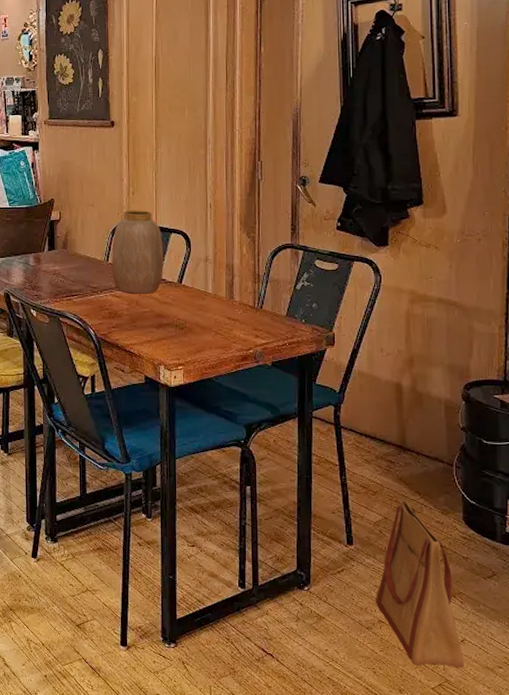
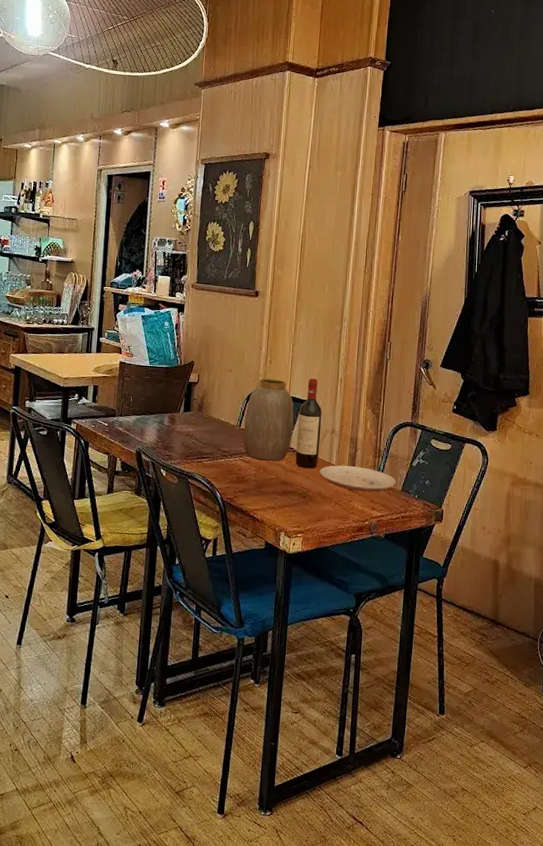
wine bottle: none [168,206,194,300] -> present [295,378,322,469]
plate: none [195,294,280,319] -> present [319,465,397,492]
shopping bag: present [376,501,465,668] -> none [461,673,535,836]

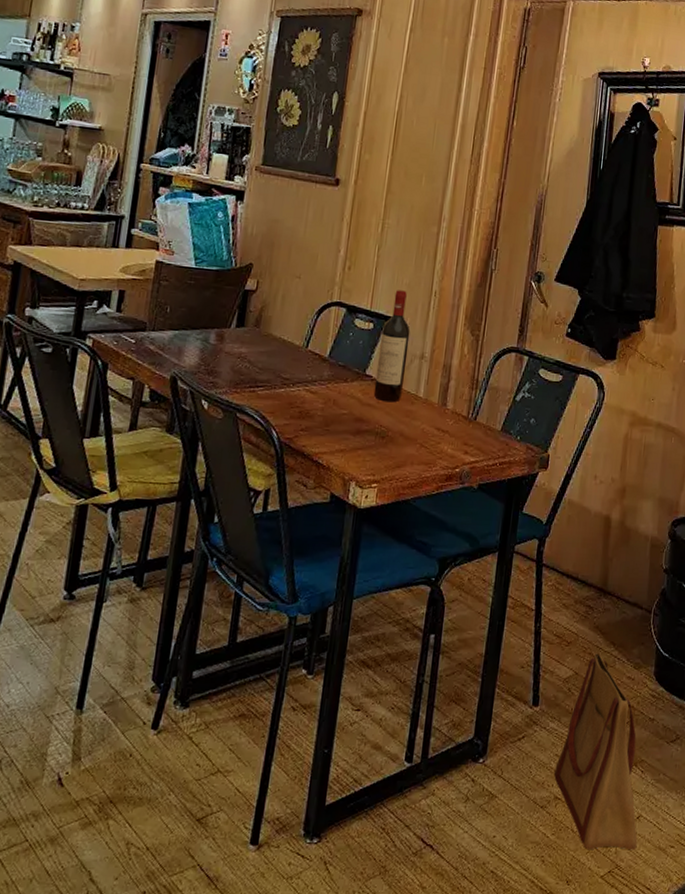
vase: present [243,378,294,461] -> none [309,288,376,392]
plate: present [319,465,397,492] -> none [403,398,496,432]
shopping bag: none [461,673,535,836] -> present [554,653,638,850]

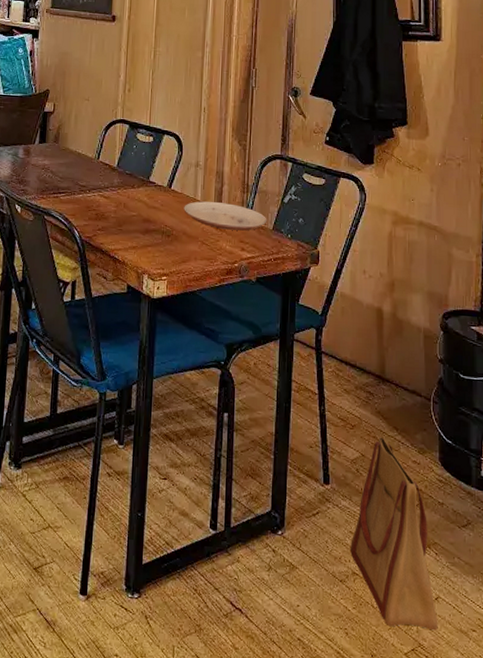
wine bottle: present [373,290,410,403] -> none [157,107,185,205]
plate: none [403,398,496,432] -> present [184,201,267,231]

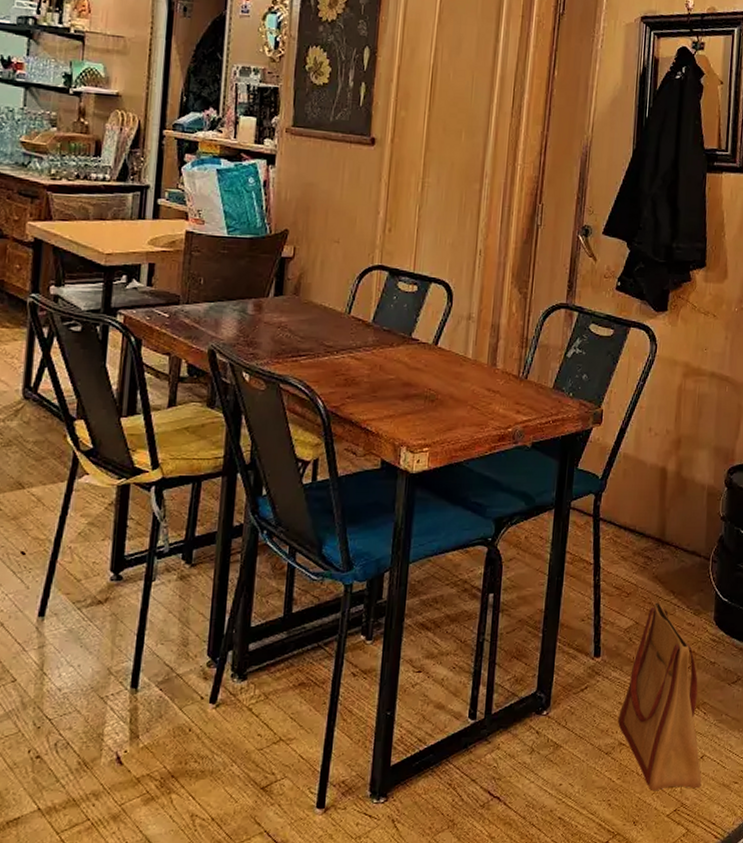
plate: present [184,201,267,231] -> none [451,359,547,391]

